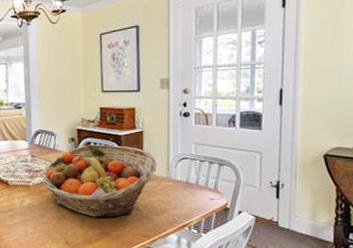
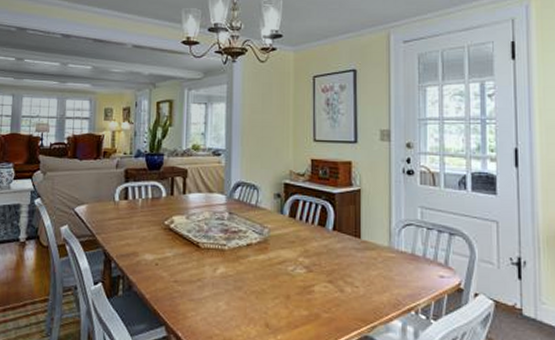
fruit basket: present [41,144,156,217] -> none [240,202,376,295]

